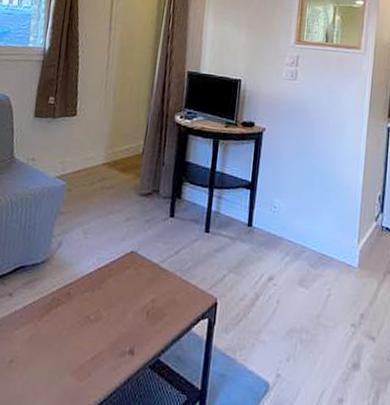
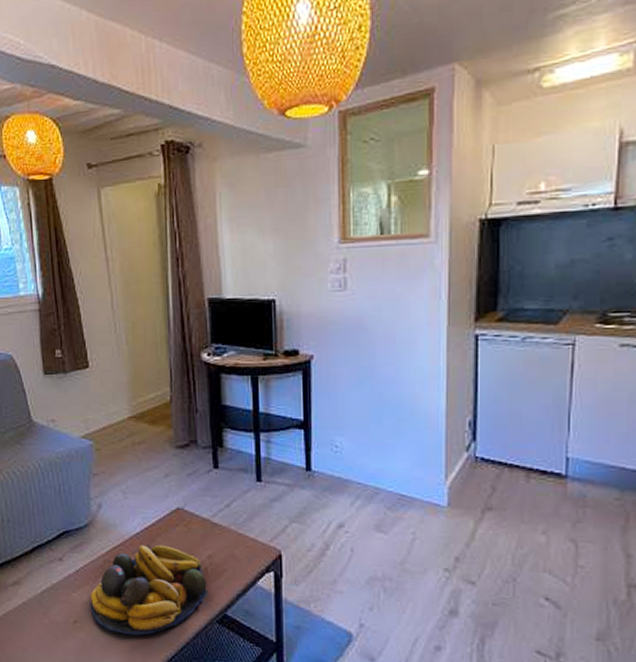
fruit bowl: none [29,284,147,379] -> present [90,544,209,636]

